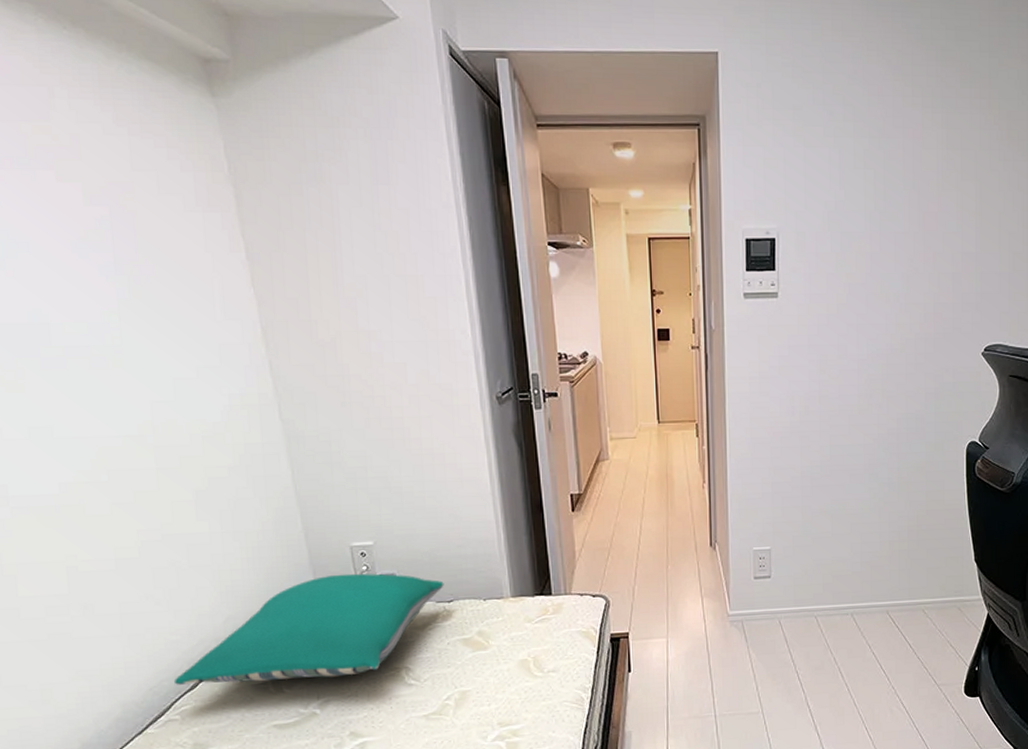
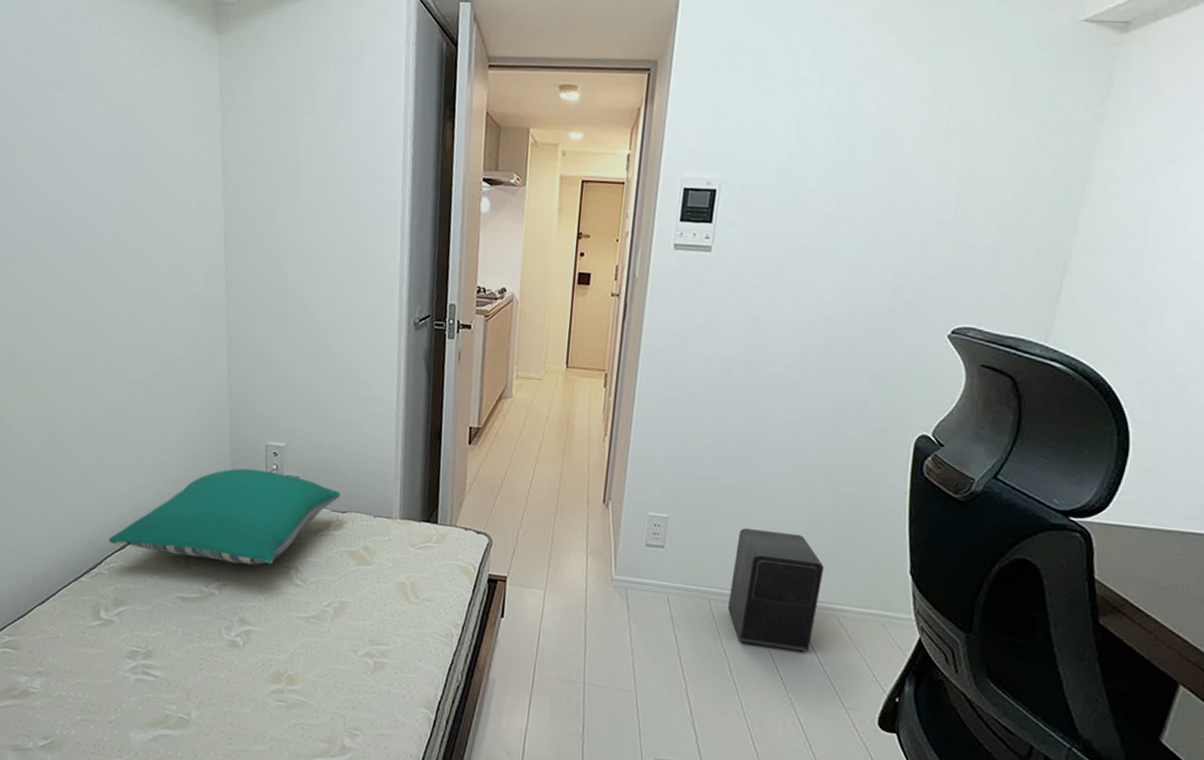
speaker: none [832,544,908,649] -> present [728,528,825,652]

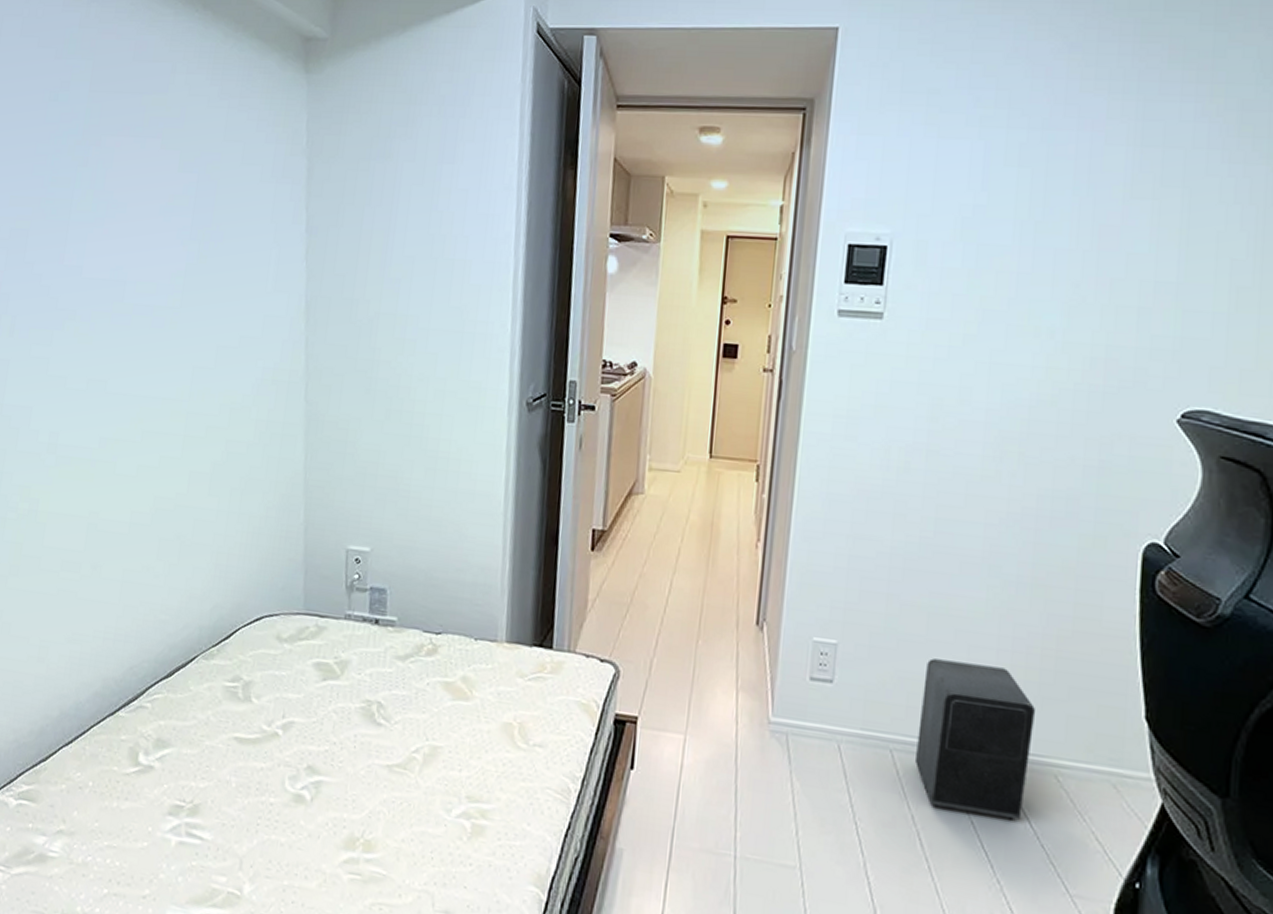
pillow: present [108,468,341,565] -> none [153,578,435,699]

